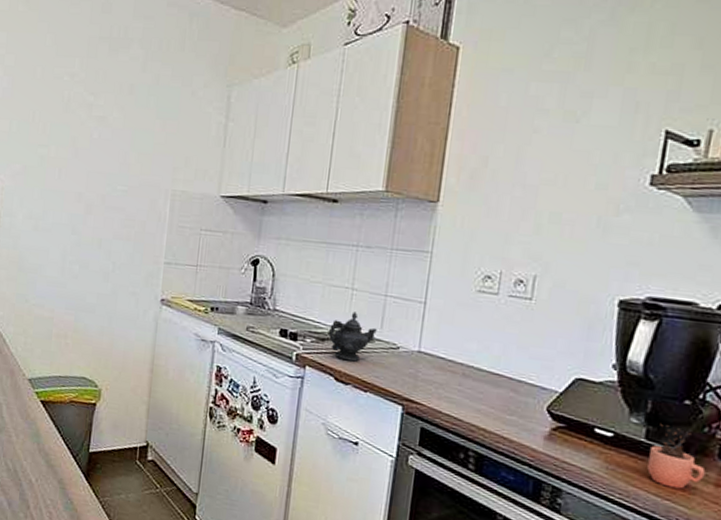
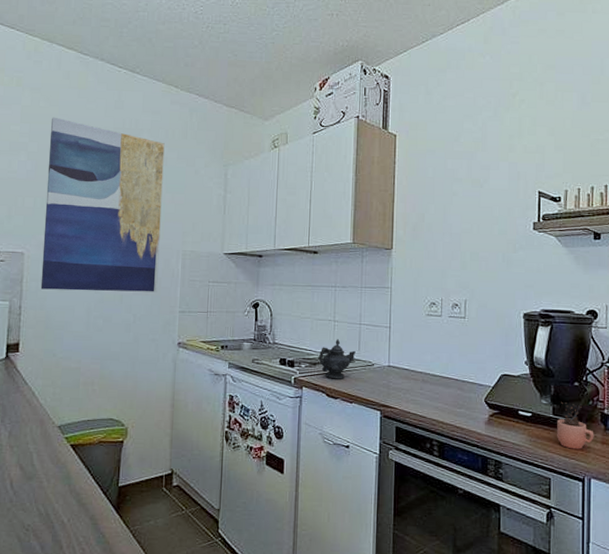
wall art: none [14,23,158,238] -> present [40,117,165,292]

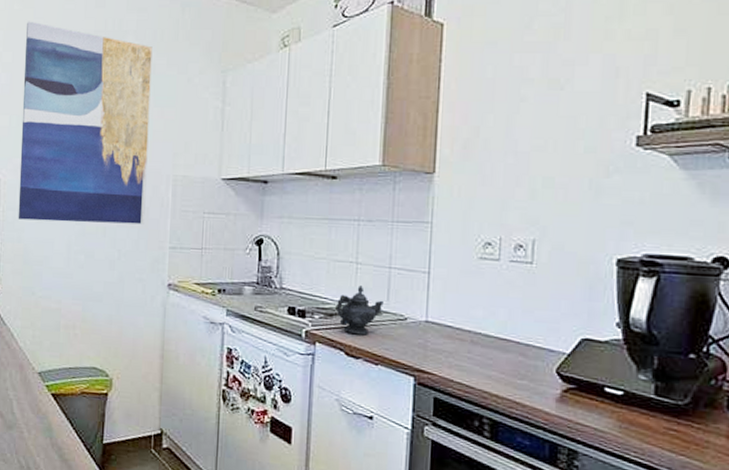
cocoa: present [557,402,594,449] -> none [660,380,716,444]

